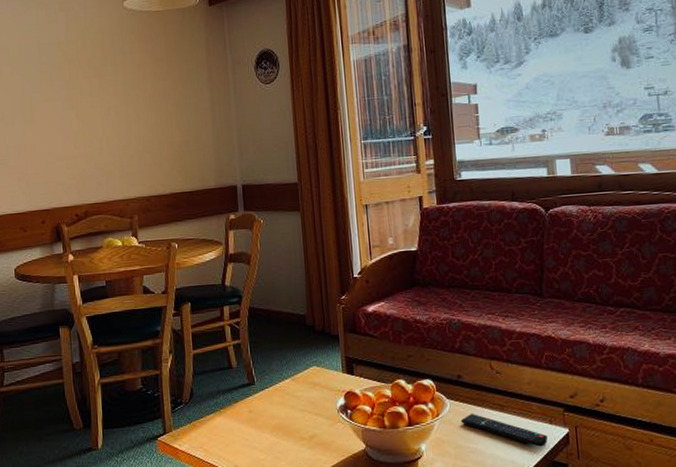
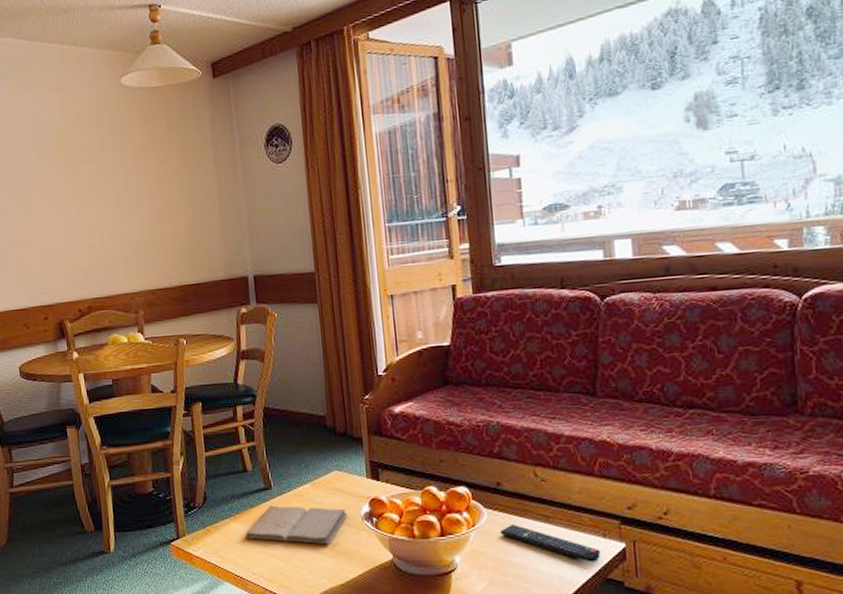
book: none [228,400,325,436] -> present [244,505,348,545]

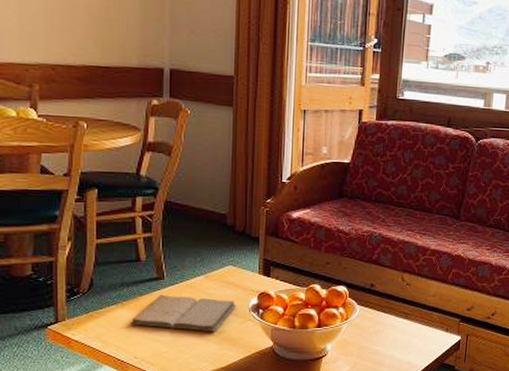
remote control: present [499,523,600,562] -> none [367,318,442,351]

